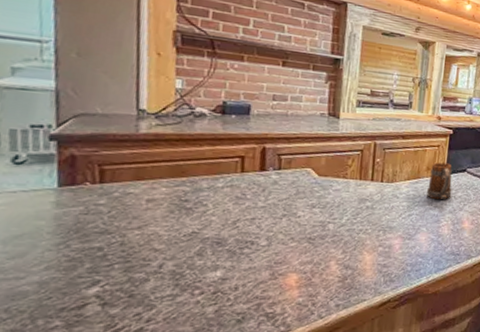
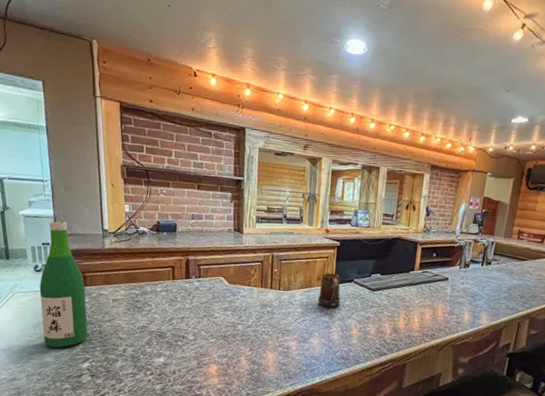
sake bottle: none [18,95,102,270] -> present [39,221,88,348]

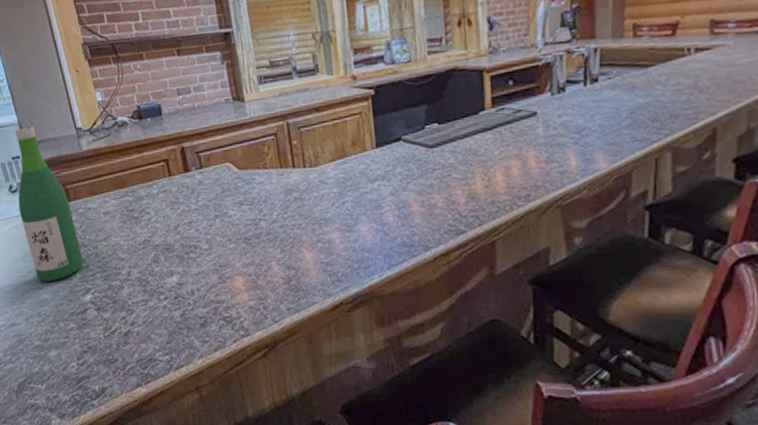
beer mug: present [318,272,341,308] -> none [357,133,389,181]

